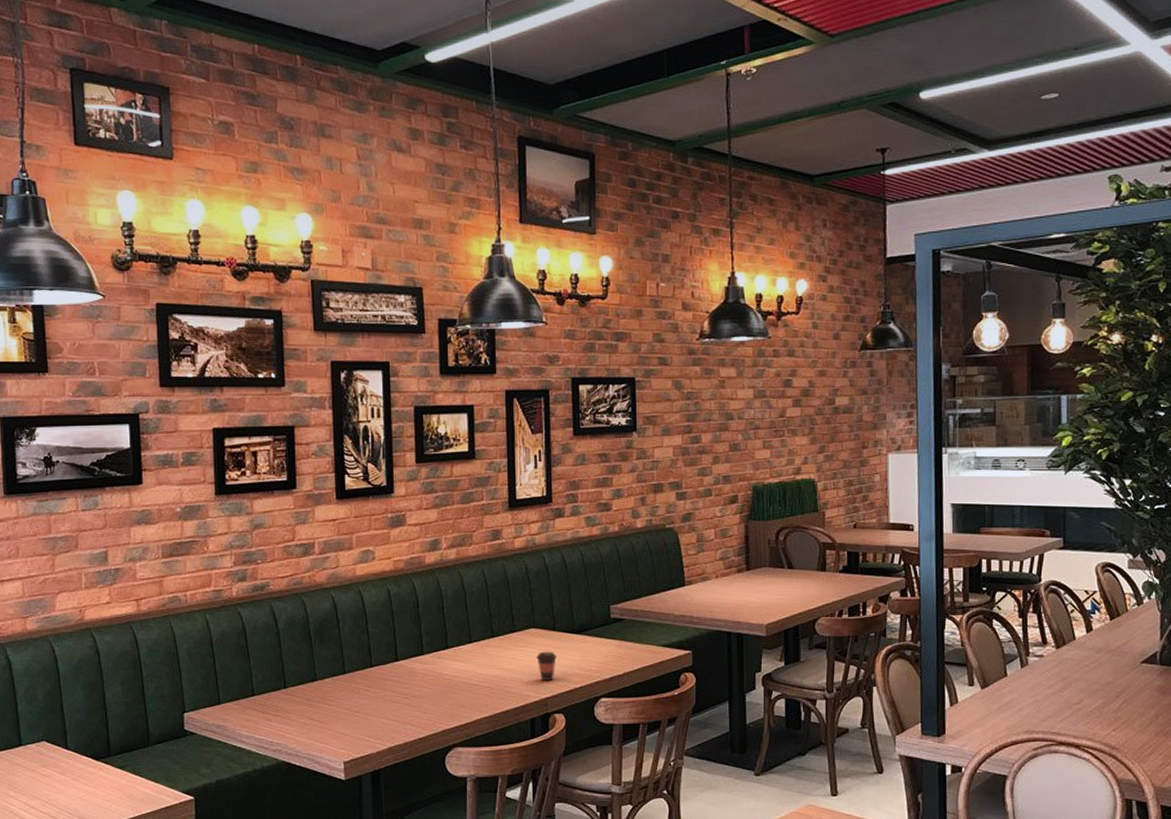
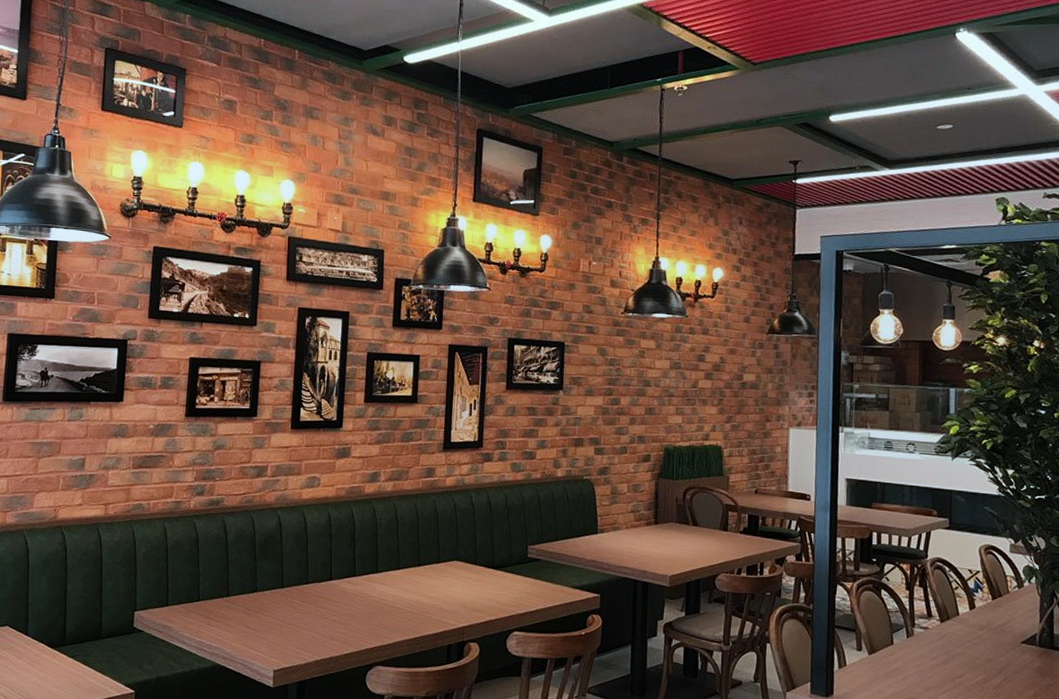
coffee cup: present [536,651,557,681] -> none [457,583,476,611]

